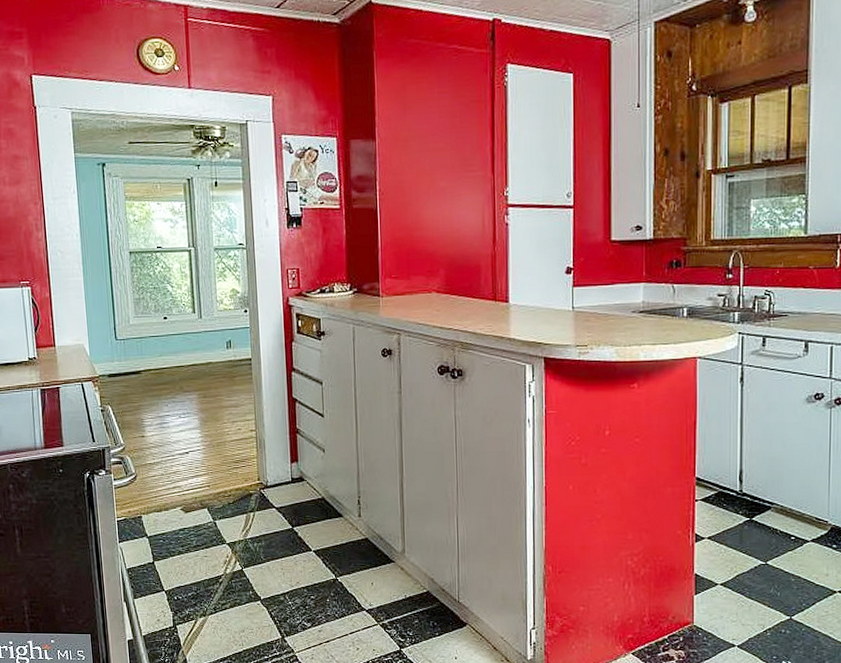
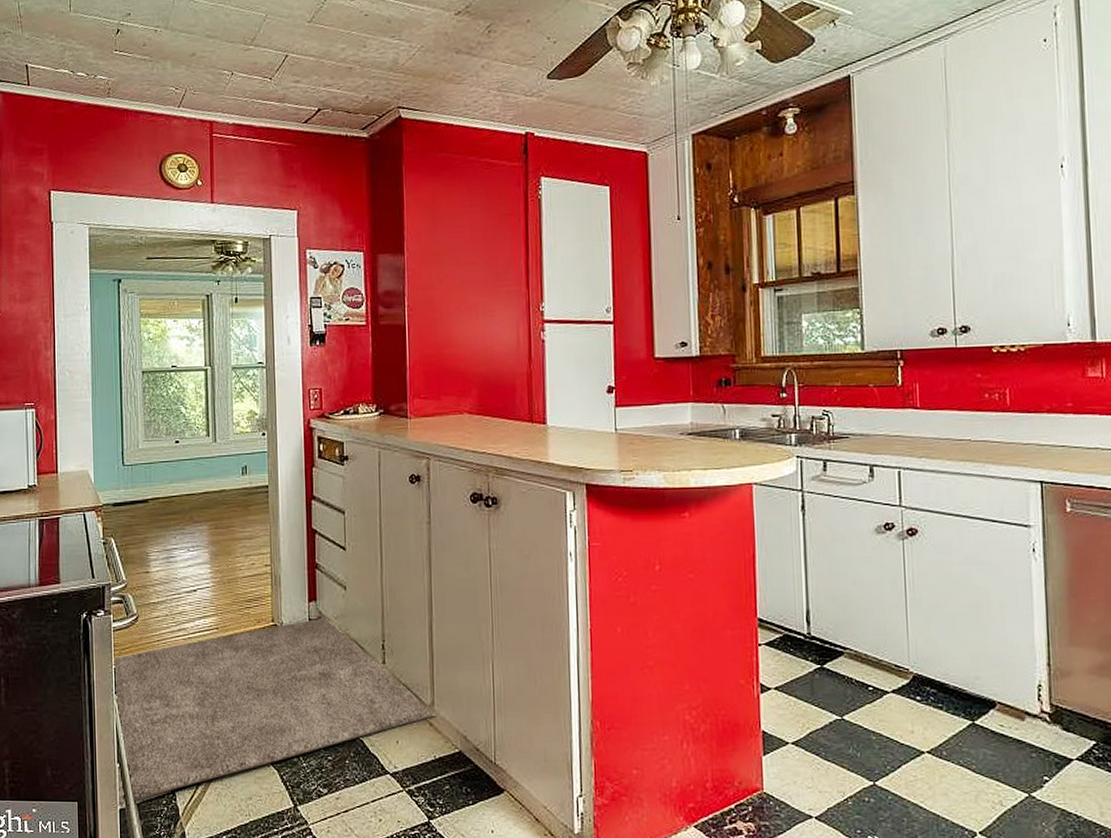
rug: none [115,476,405,637] -> present [112,617,434,806]

